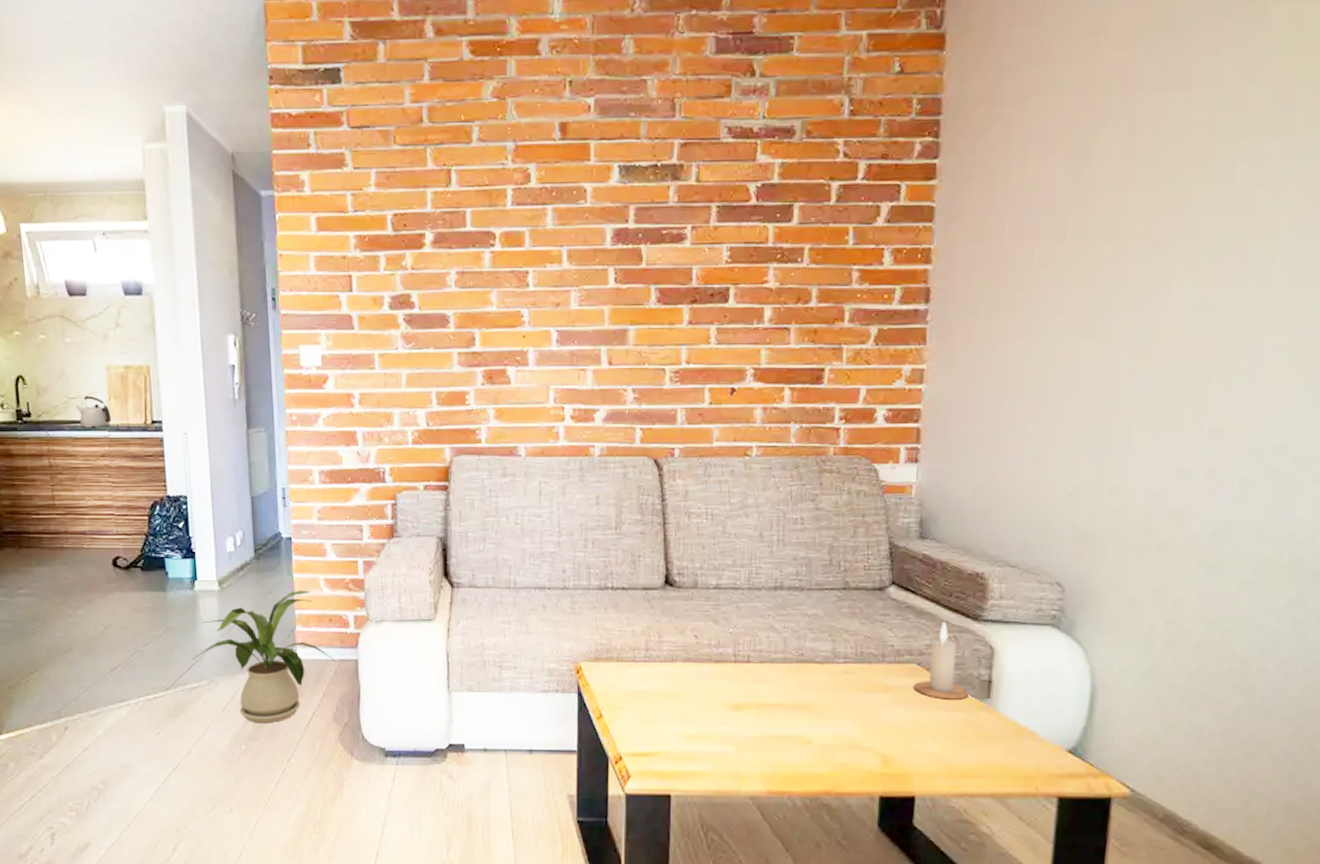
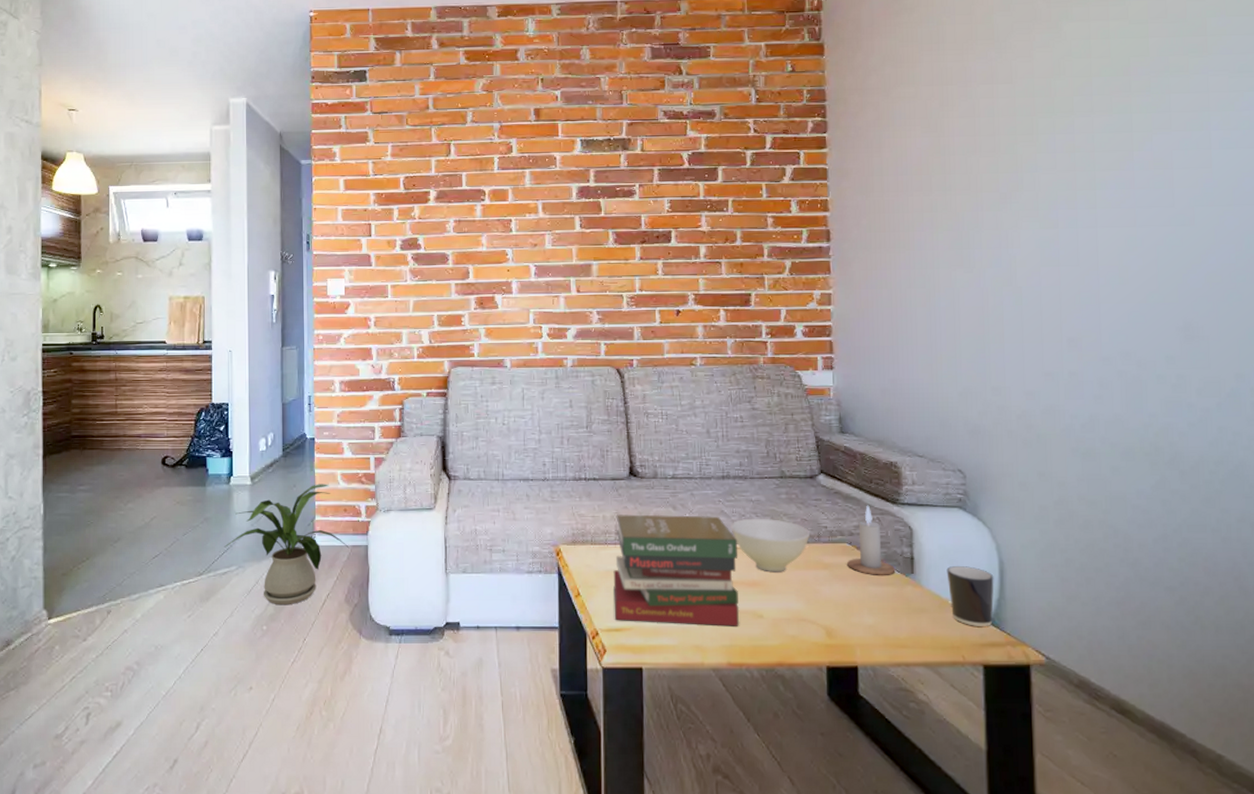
kettle: present [75,396,112,428] -> none [141,321,170,348]
books: none [641,629,788,753] -> present [613,514,740,626]
bowl: none [780,634,874,695] -> present [730,518,811,572]
mug: none [1028,691,1083,757] -> present [946,566,994,627]

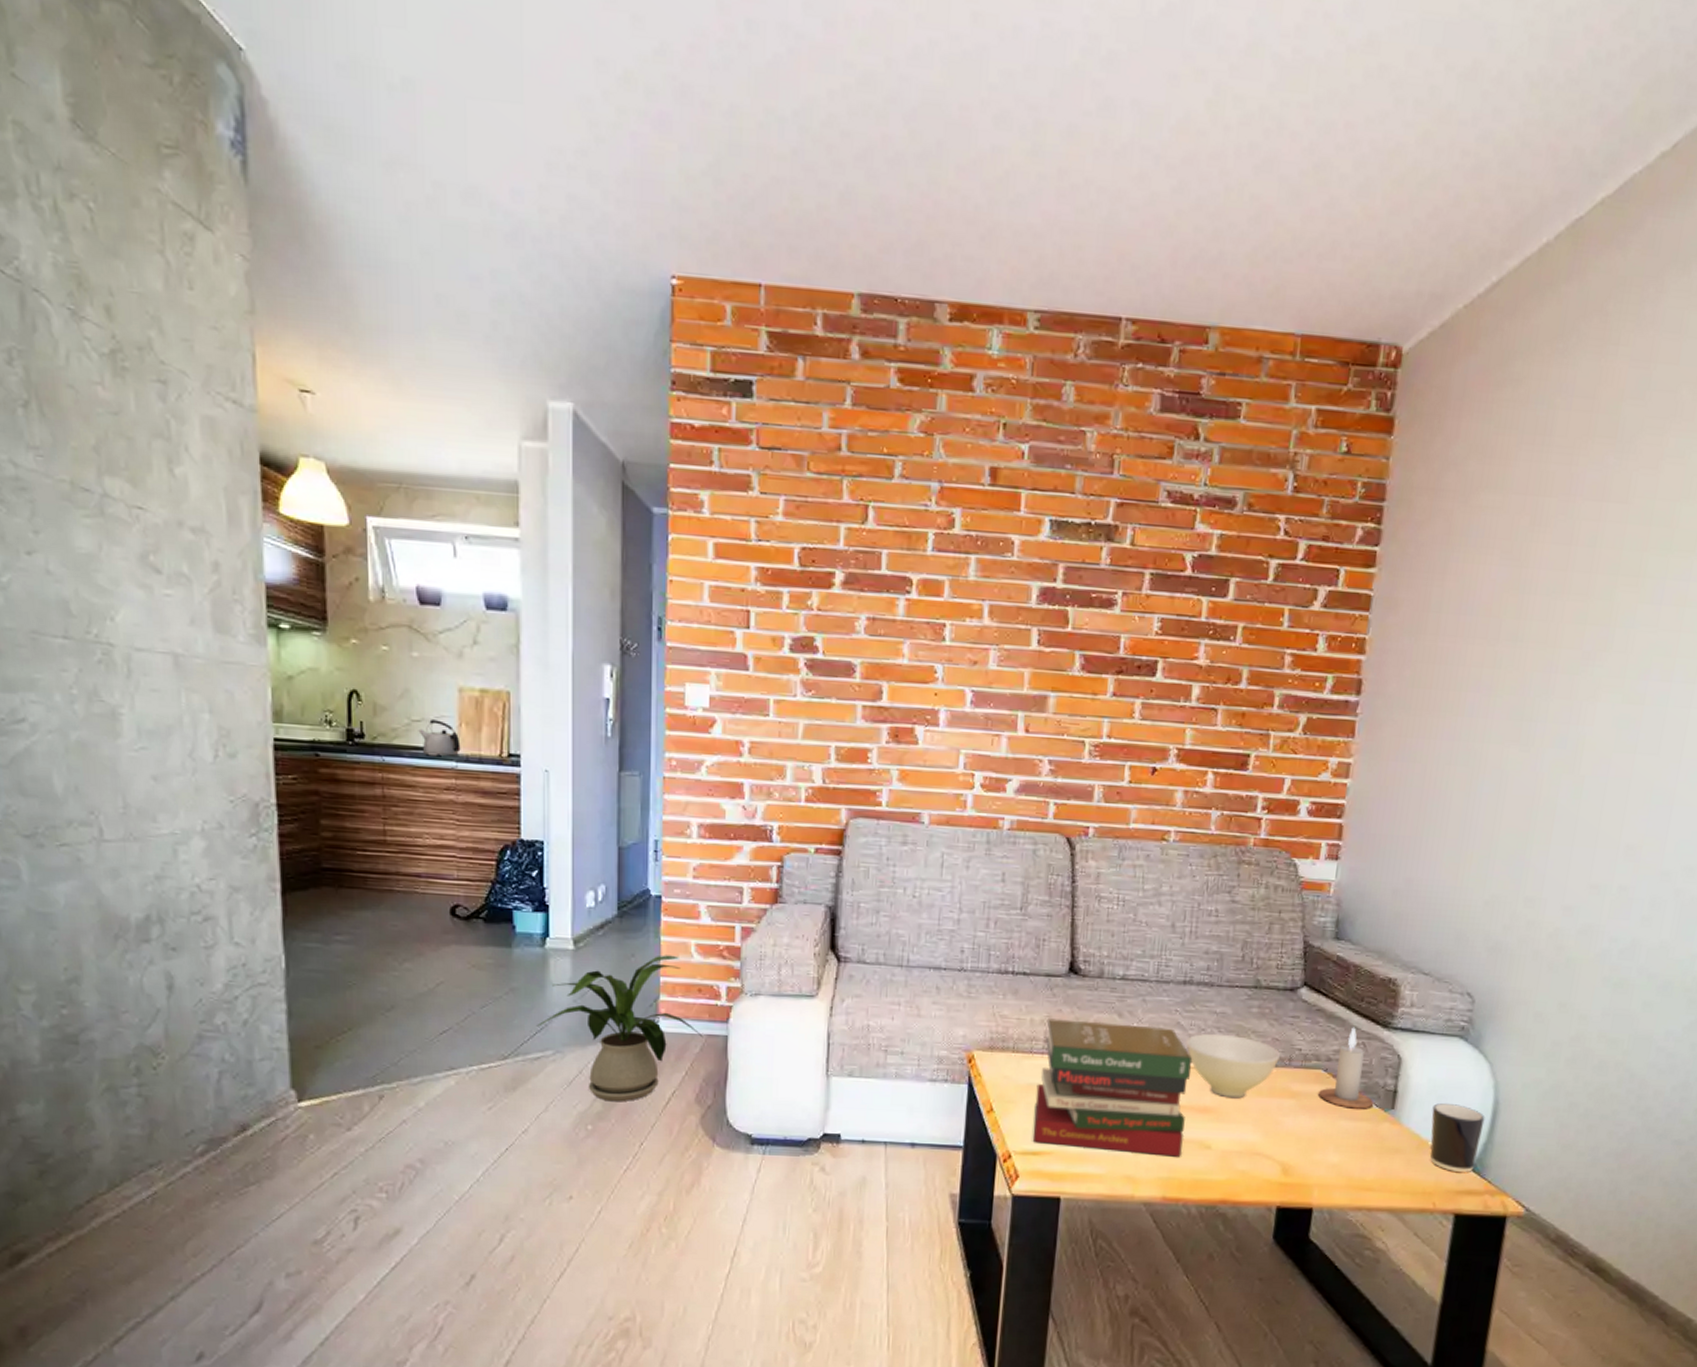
kettle: none [141,321,170,348] -> present [418,719,461,757]

